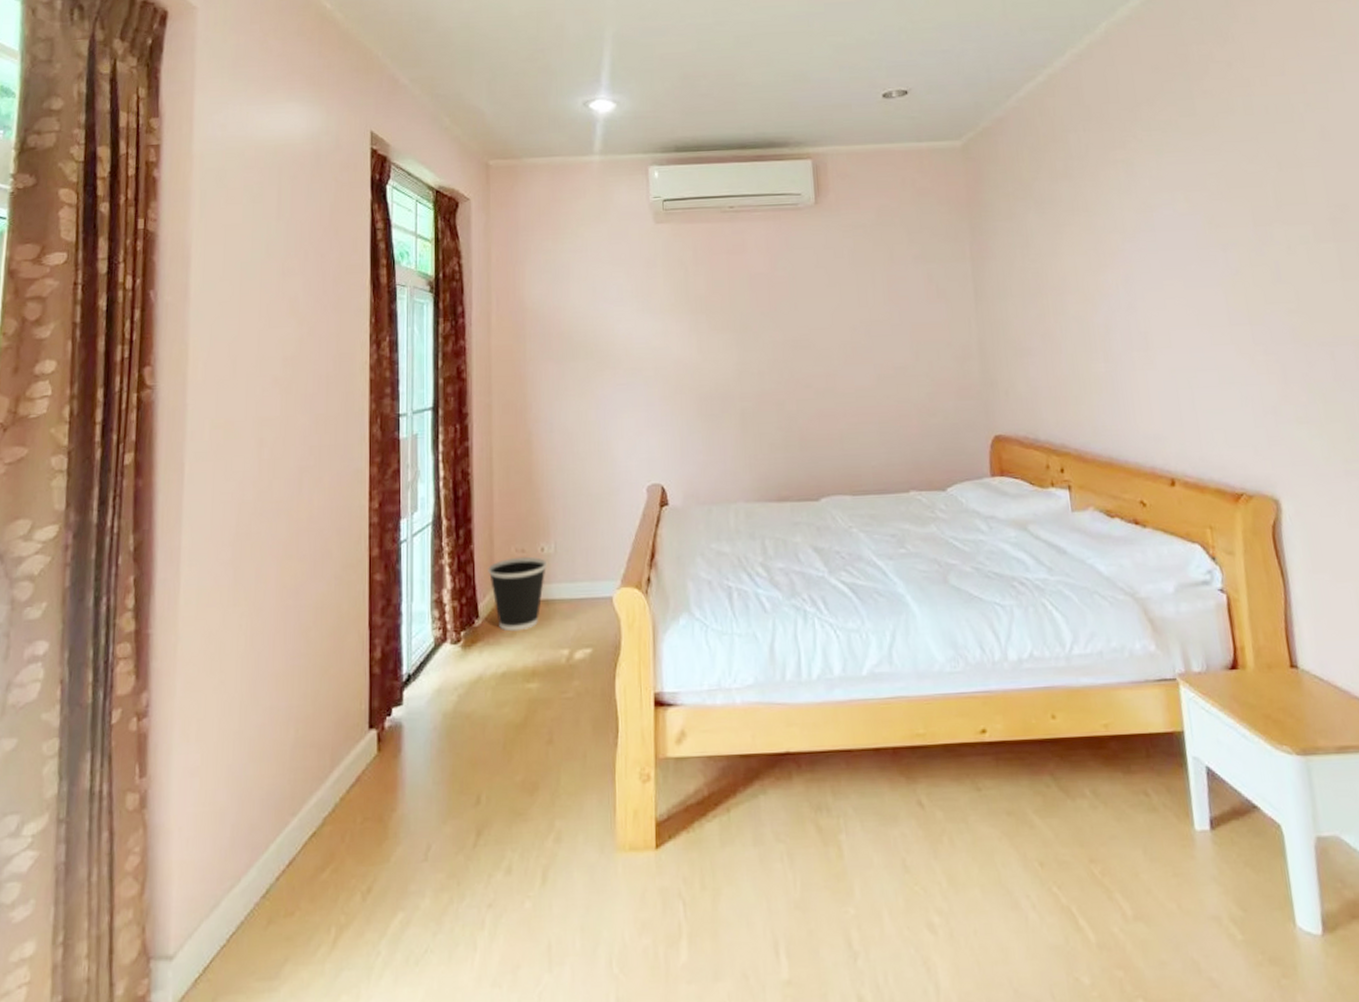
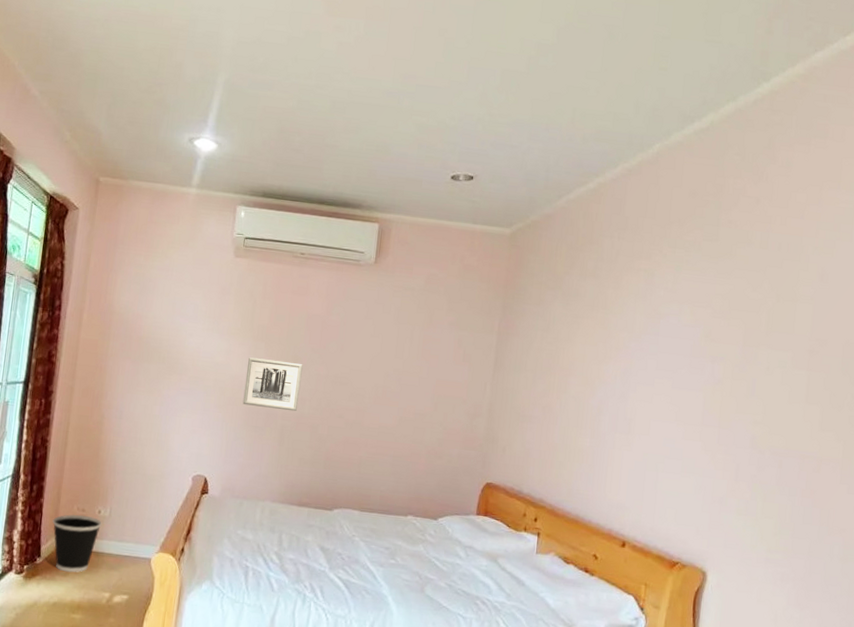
wall art: none [690,332,757,391] -> present [242,357,303,412]

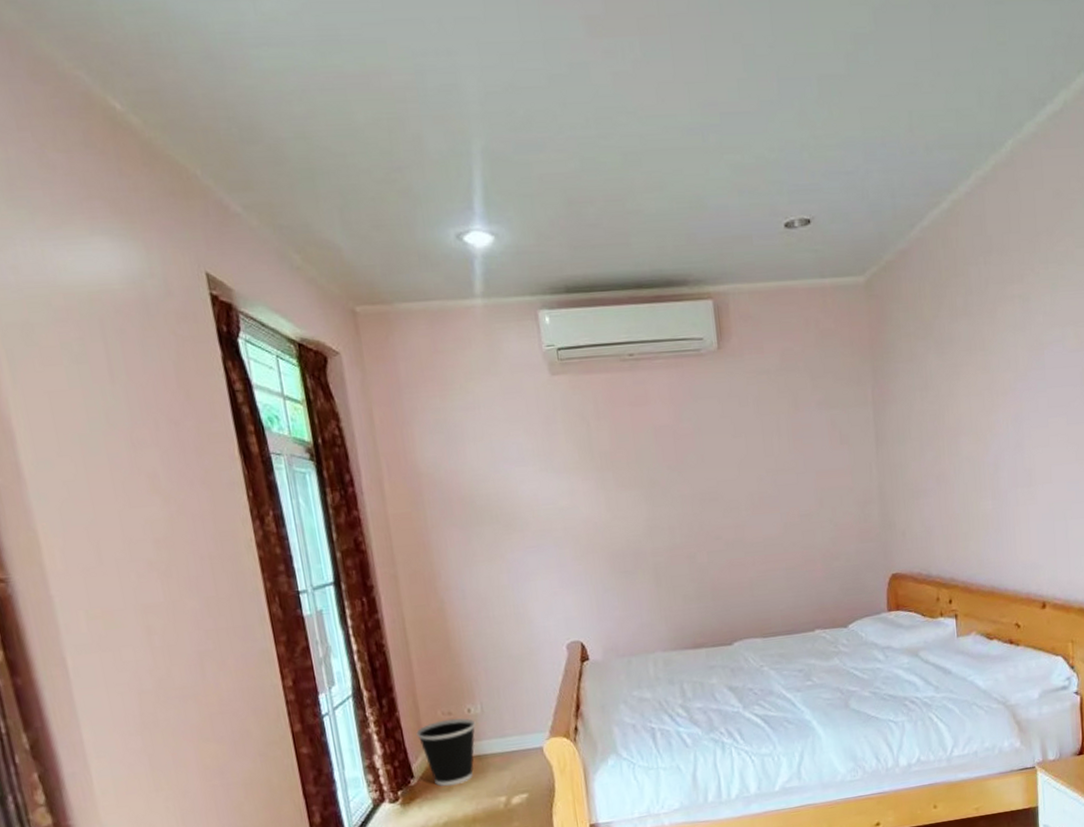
wall art: present [242,357,303,412] -> none [597,487,668,550]

